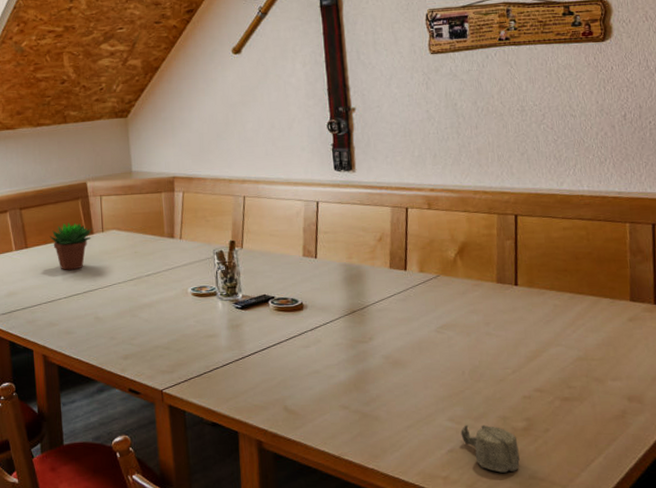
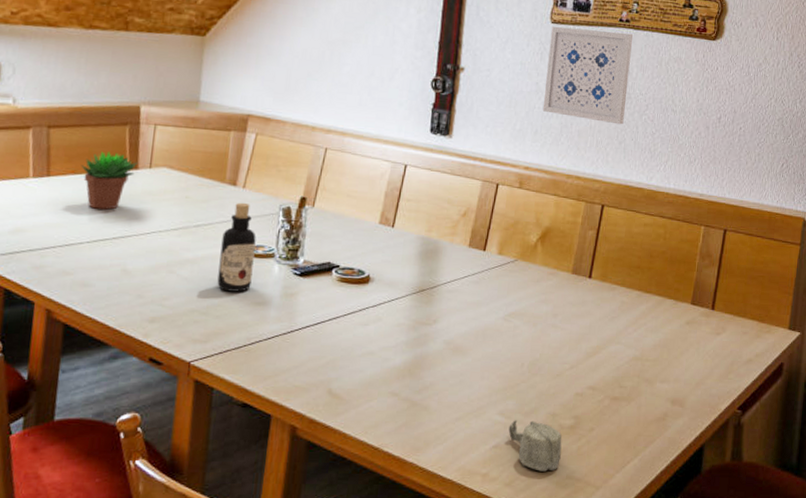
bottle: none [170,251,201,328] -> present [217,202,256,292]
wall art: none [431,50,522,137] -> present [542,26,634,125]

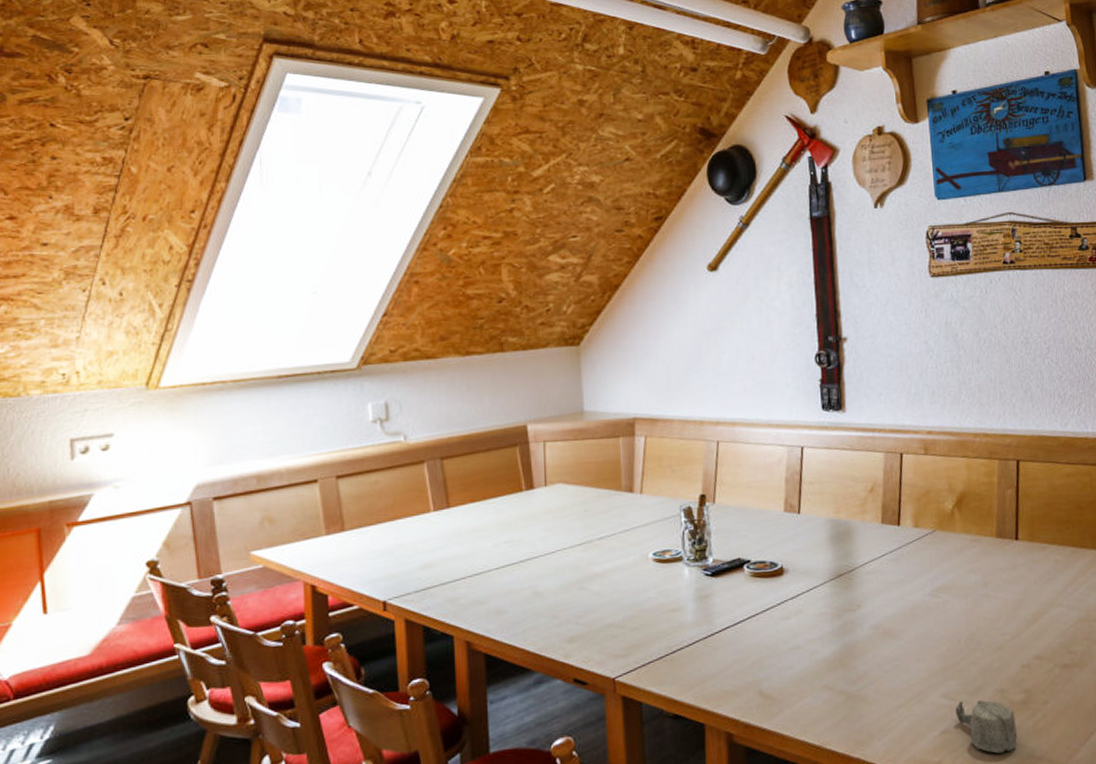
succulent plant: present [81,151,137,210] -> none [478,475,532,535]
bottle: present [217,202,256,292] -> none [627,508,664,602]
wall art: present [542,26,634,125] -> none [931,275,1026,373]

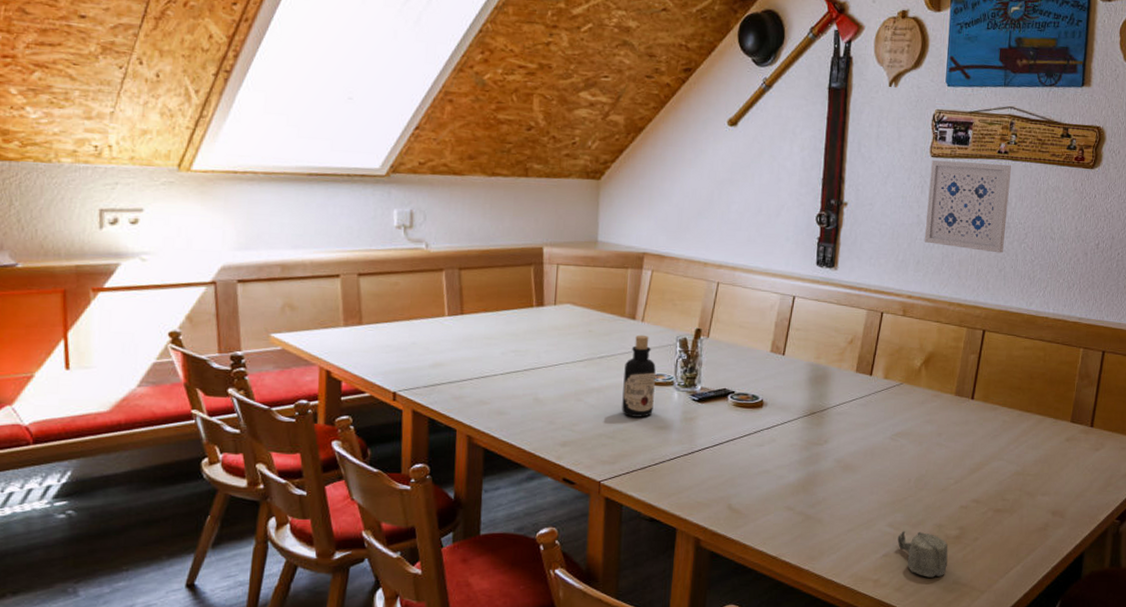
bottle: none [627,508,664,602] -> present [622,334,656,417]
wall art: none [931,275,1026,373] -> present [924,159,1012,253]

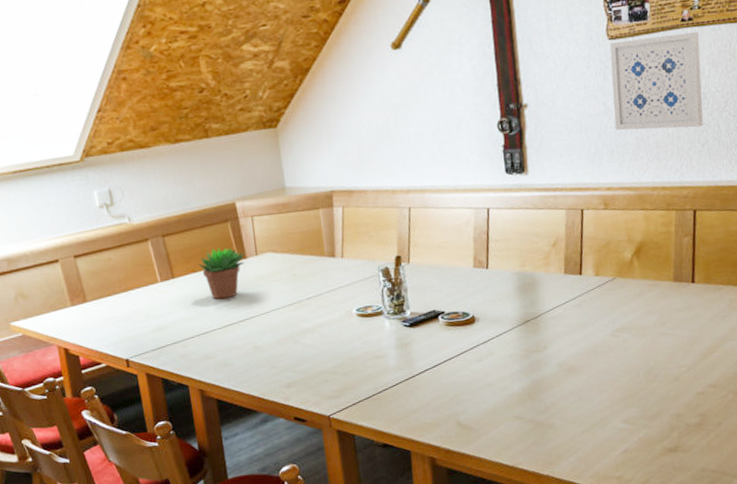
succulent plant: none [491,290,543,344] -> present [198,247,245,299]
bottle: present [622,334,656,417] -> none [333,270,368,351]
cup: present [897,531,948,578] -> none [635,423,692,468]

